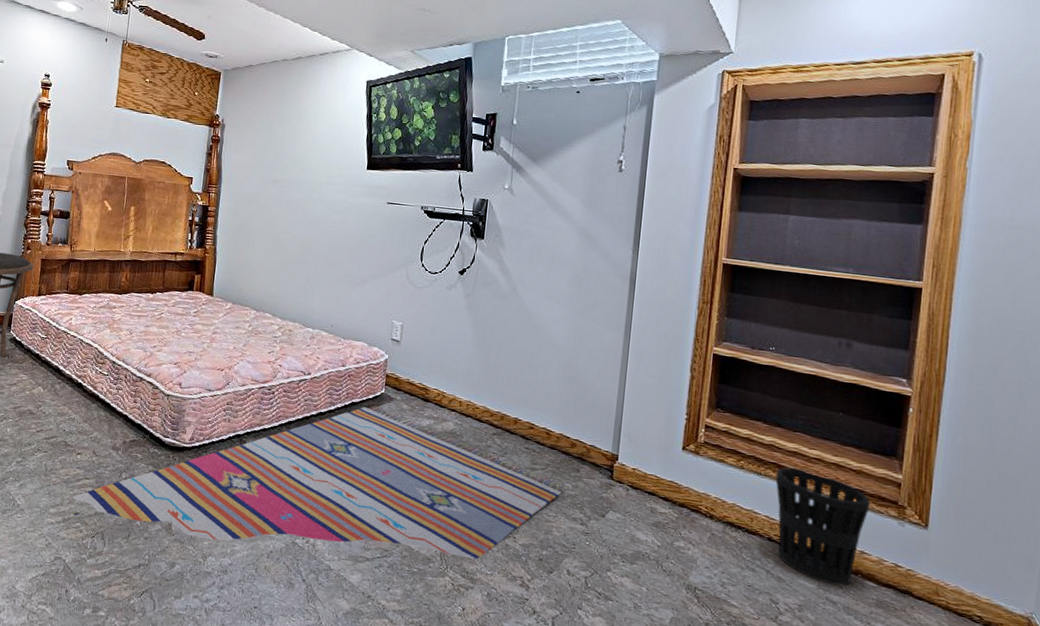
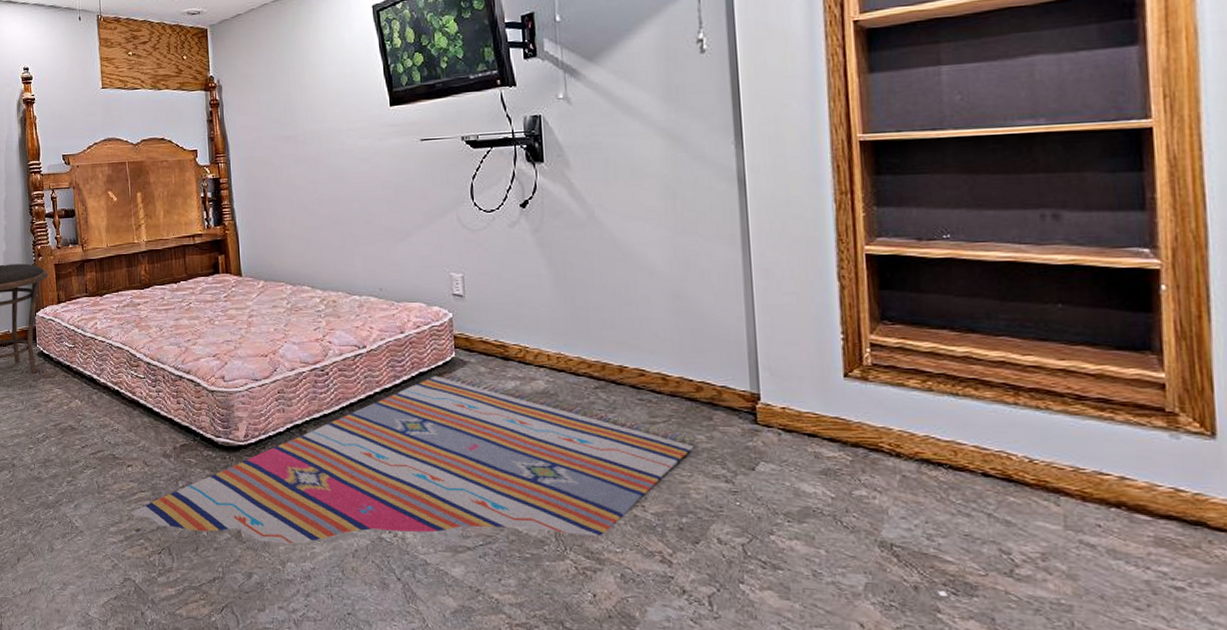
wastebasket: present [775,467,870,586] -> none [979,383,1124,524]

